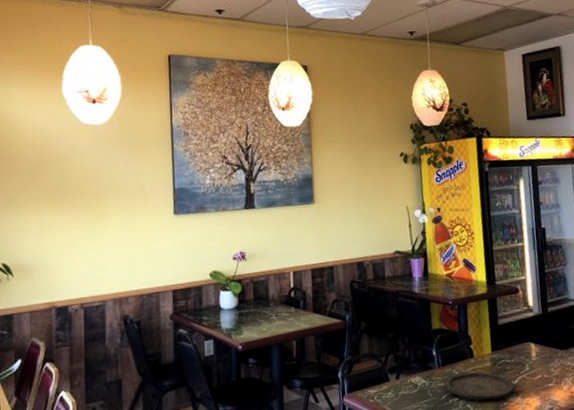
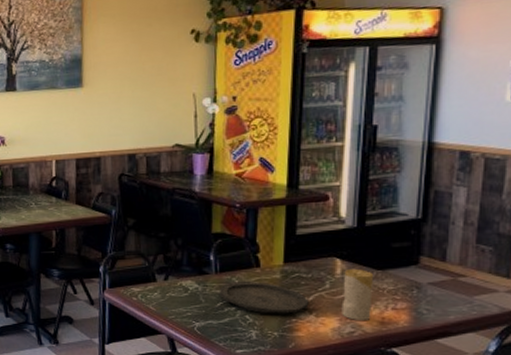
candle: none [538,350,563,397] -> present [341,268,374,320]

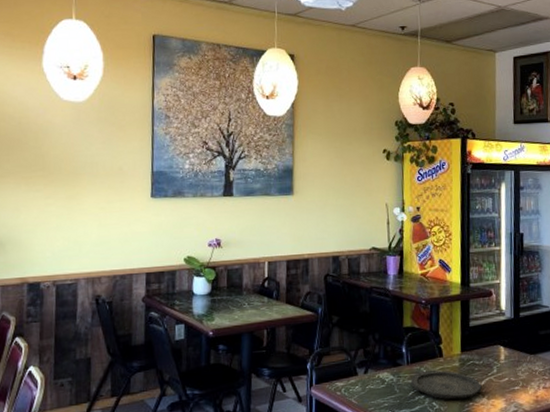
candle: present [341,268,374,320] -> none [506,354,529,400]

